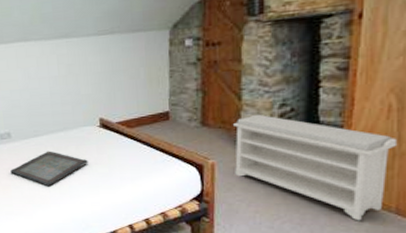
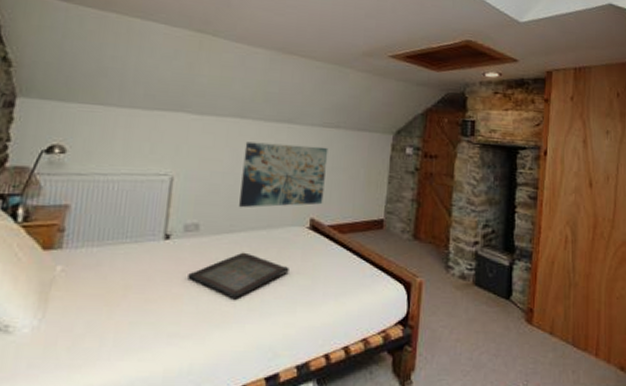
wall art: none [33,53,109,117] -> present [239,141,328,208]
bench: present [232,114,398,221] -> none [441,232,573,353]

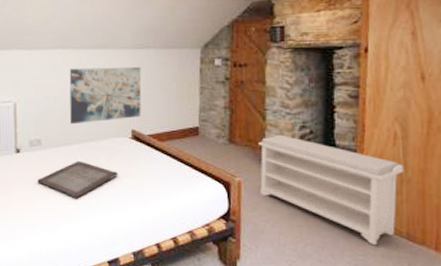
bench: none [441,232,573,353] -> present [257,134,405,246]

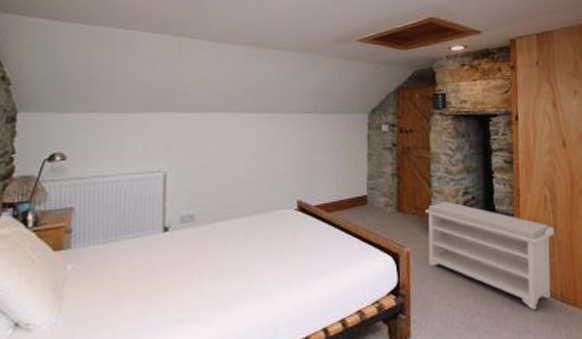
serving tray: present [37,160,118,198] -> none [188,237,282,282]
wall art: present [69,66,142,125] -> none [230,132,308,196]

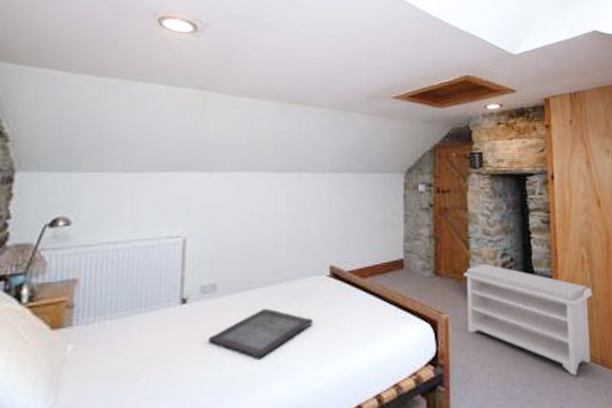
serving tray: none [188,237,282,282] -> present [208,308,313,358]

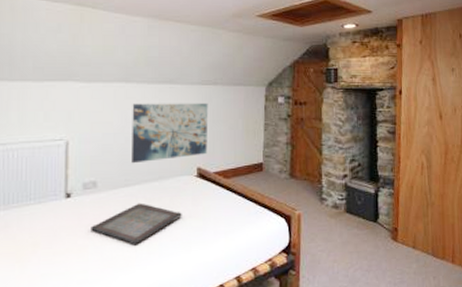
wall art: none [256,192,342,263] -> present [132,103,208,164]
bench: present [462,263,593,377] -> none [315,167,430,264]

